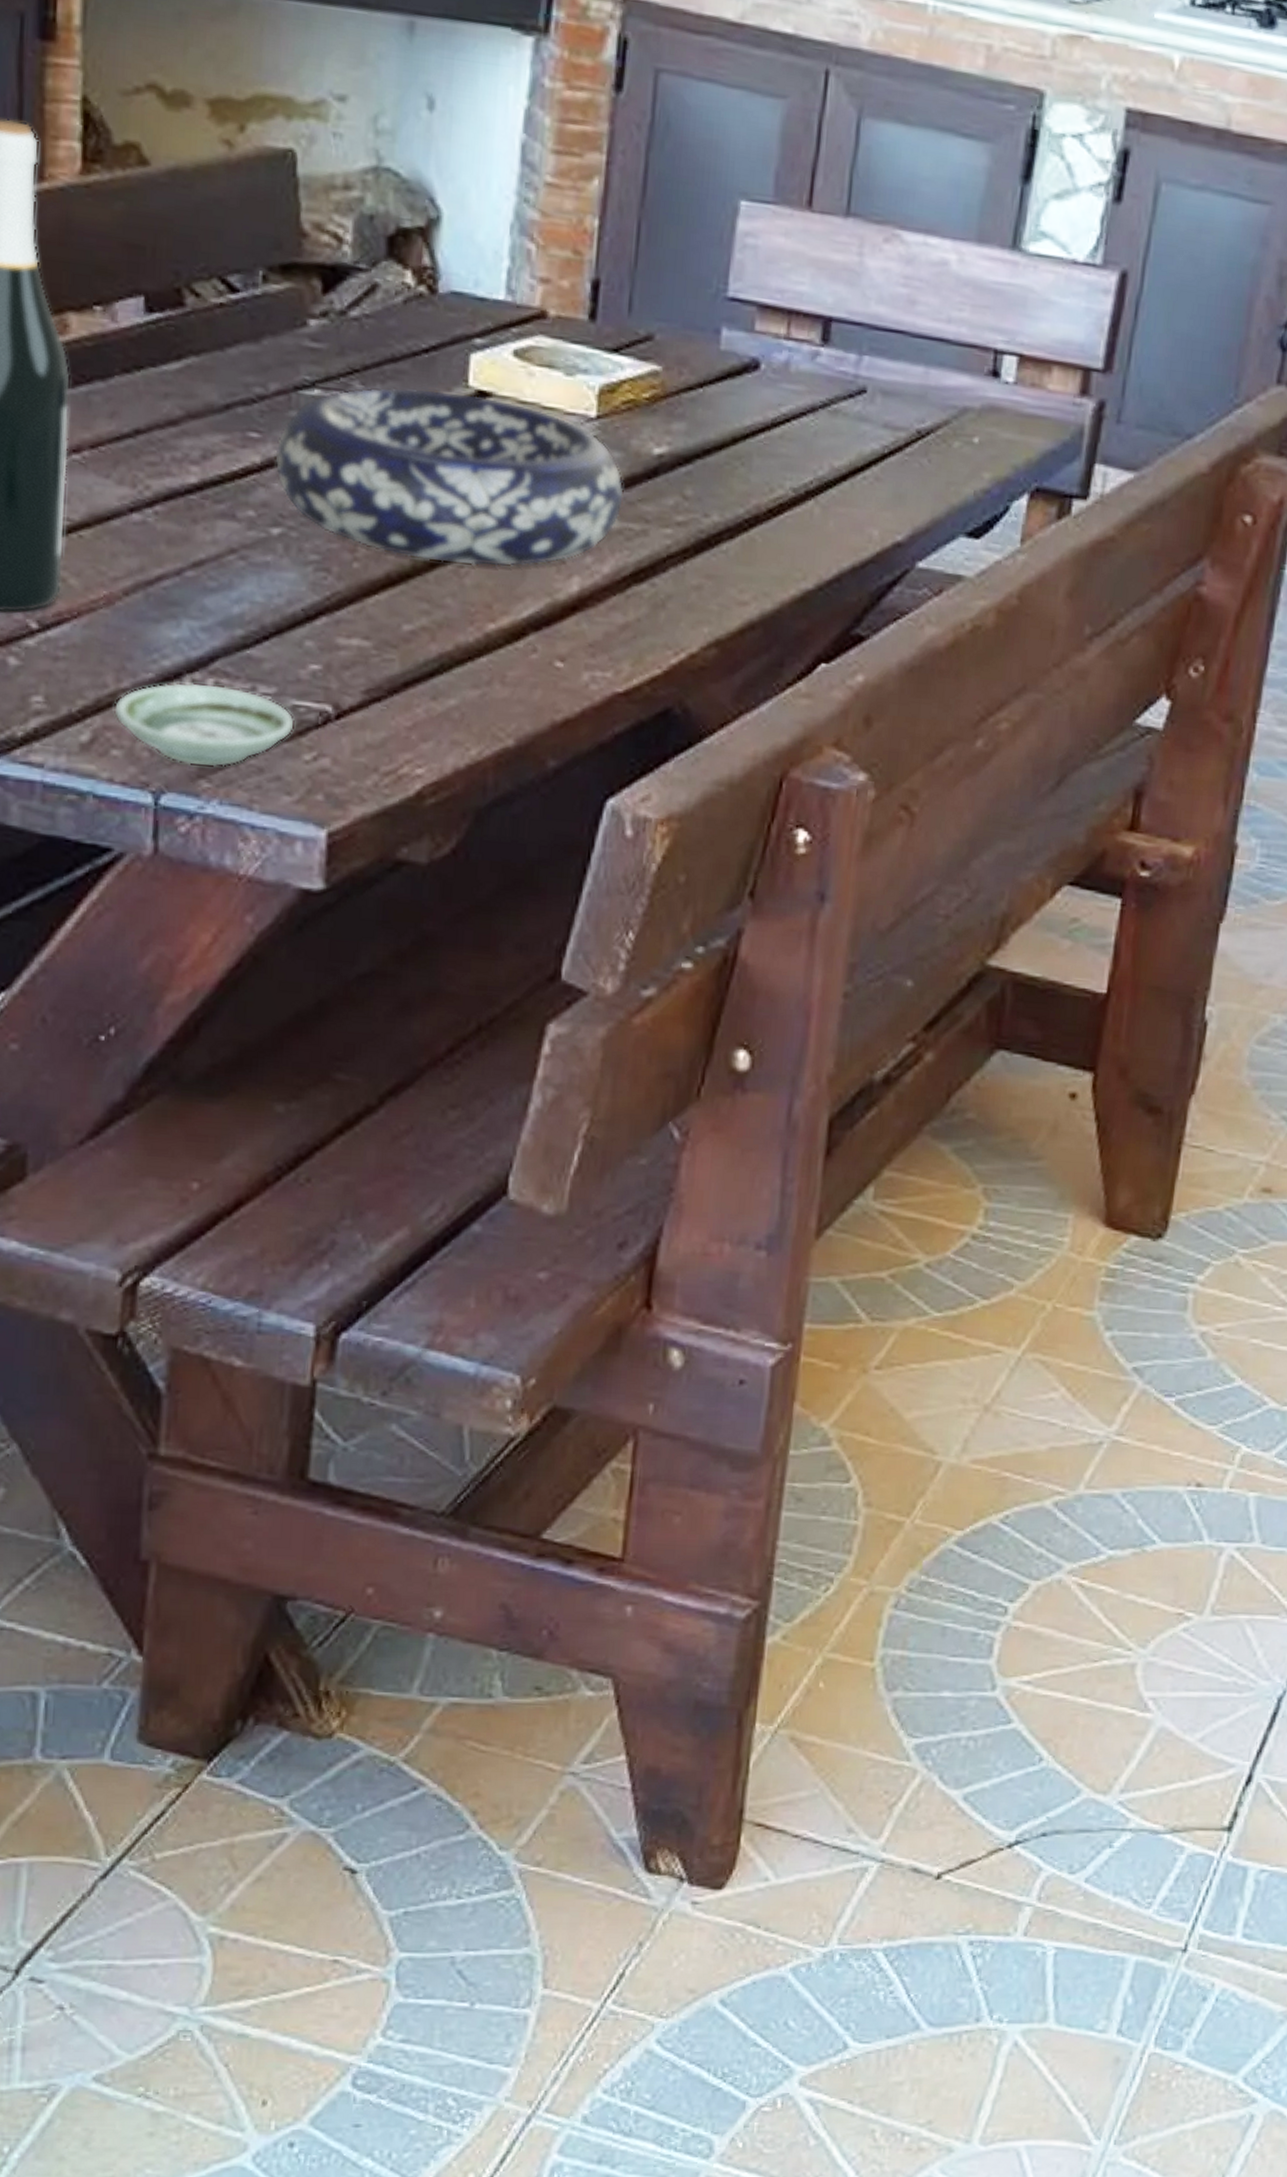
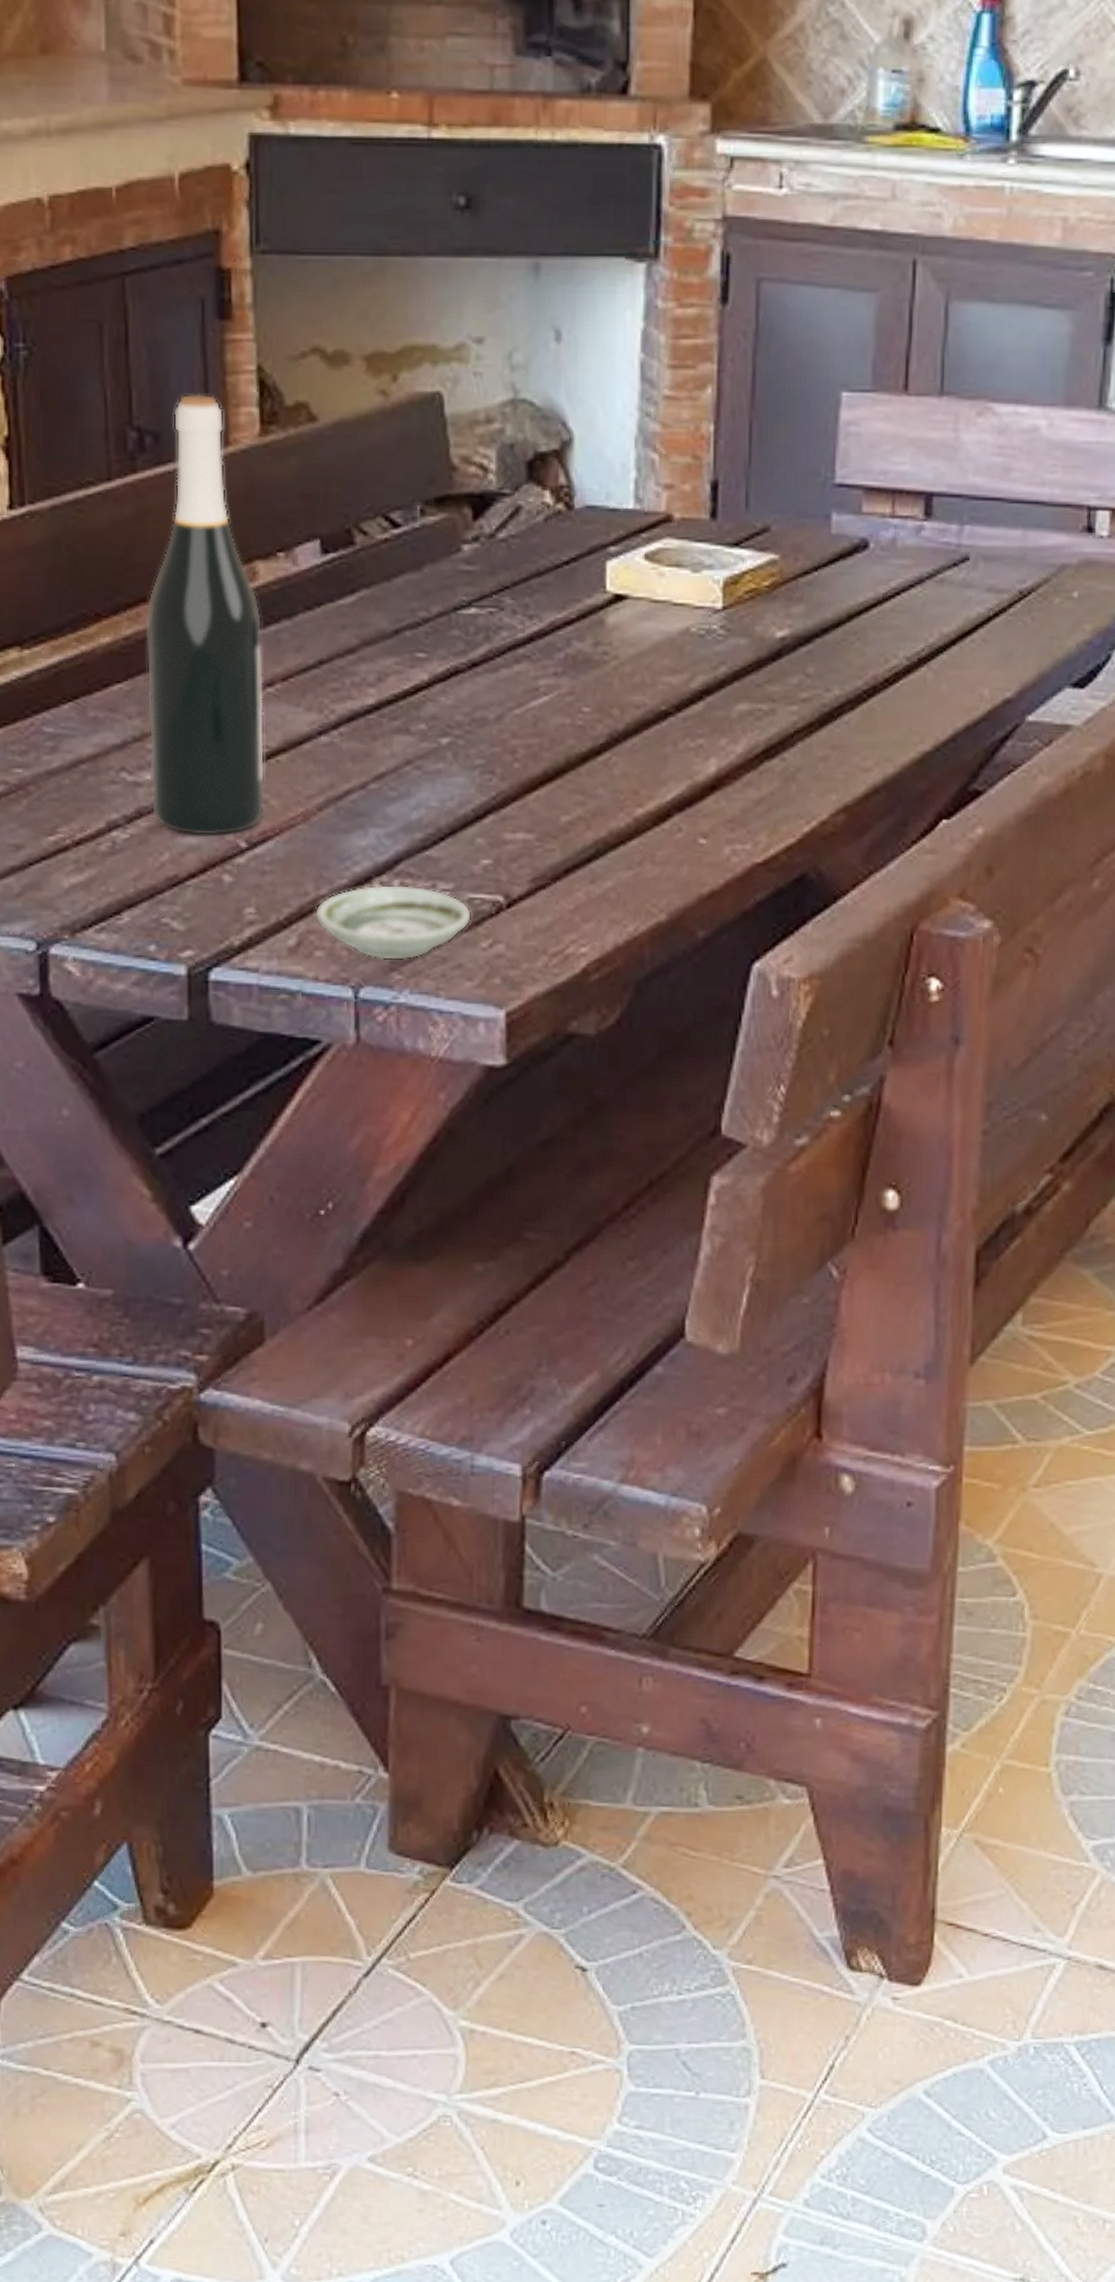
decorative bowl: present [274,387,625,567] -> none [440,597,753,756]

